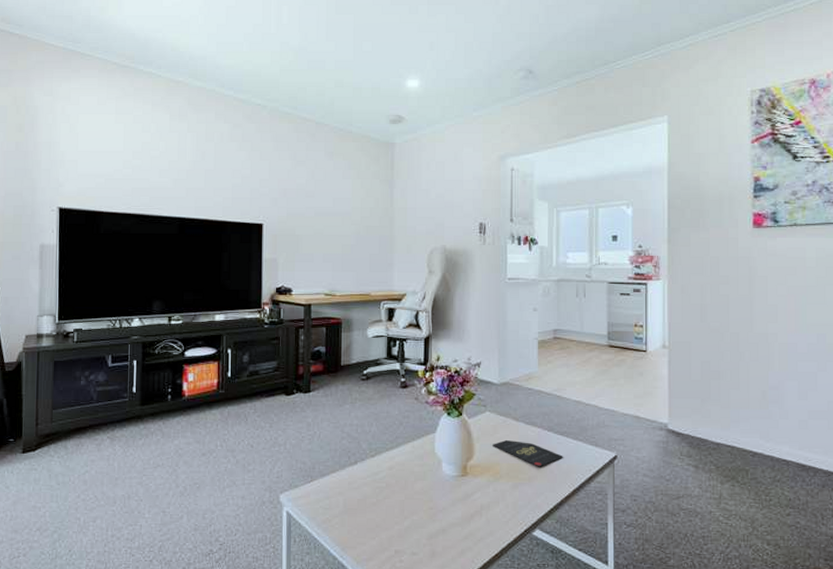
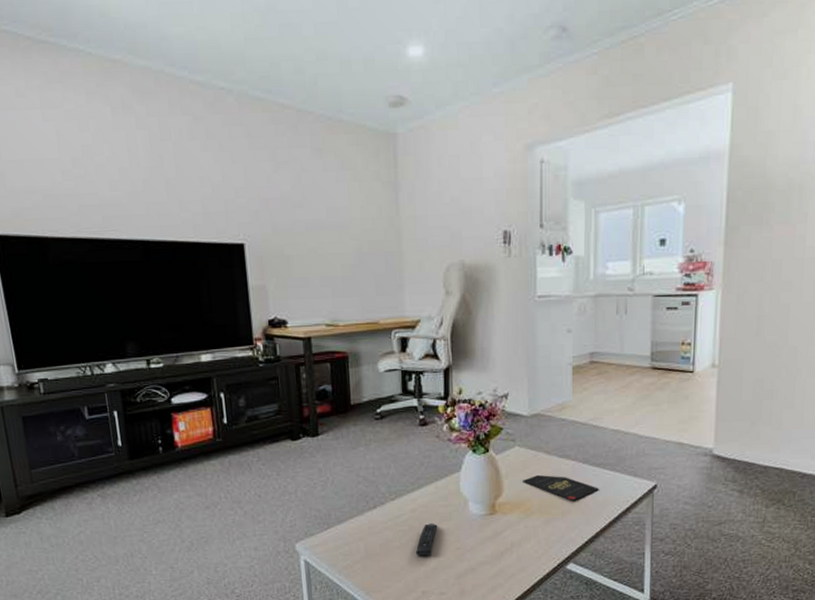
remote control: none [390,482,413,514] -> present [415,523,438,556]

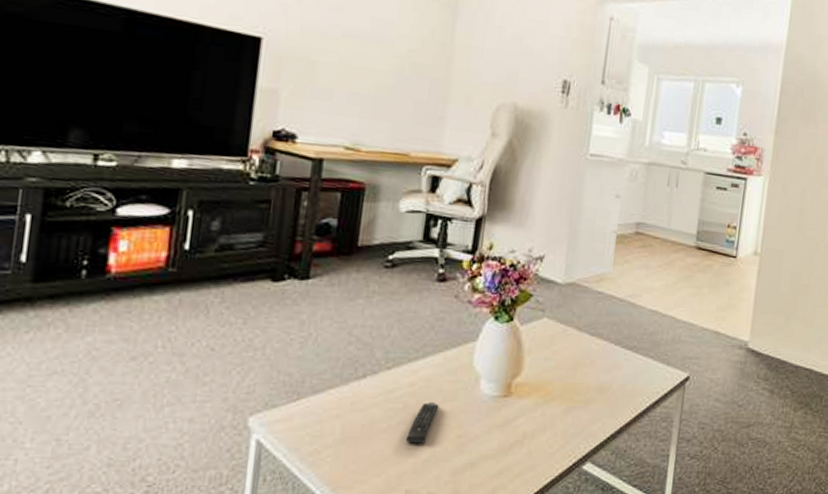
playing card: present [523,475,599,500] -> none [547,354,629,387]

